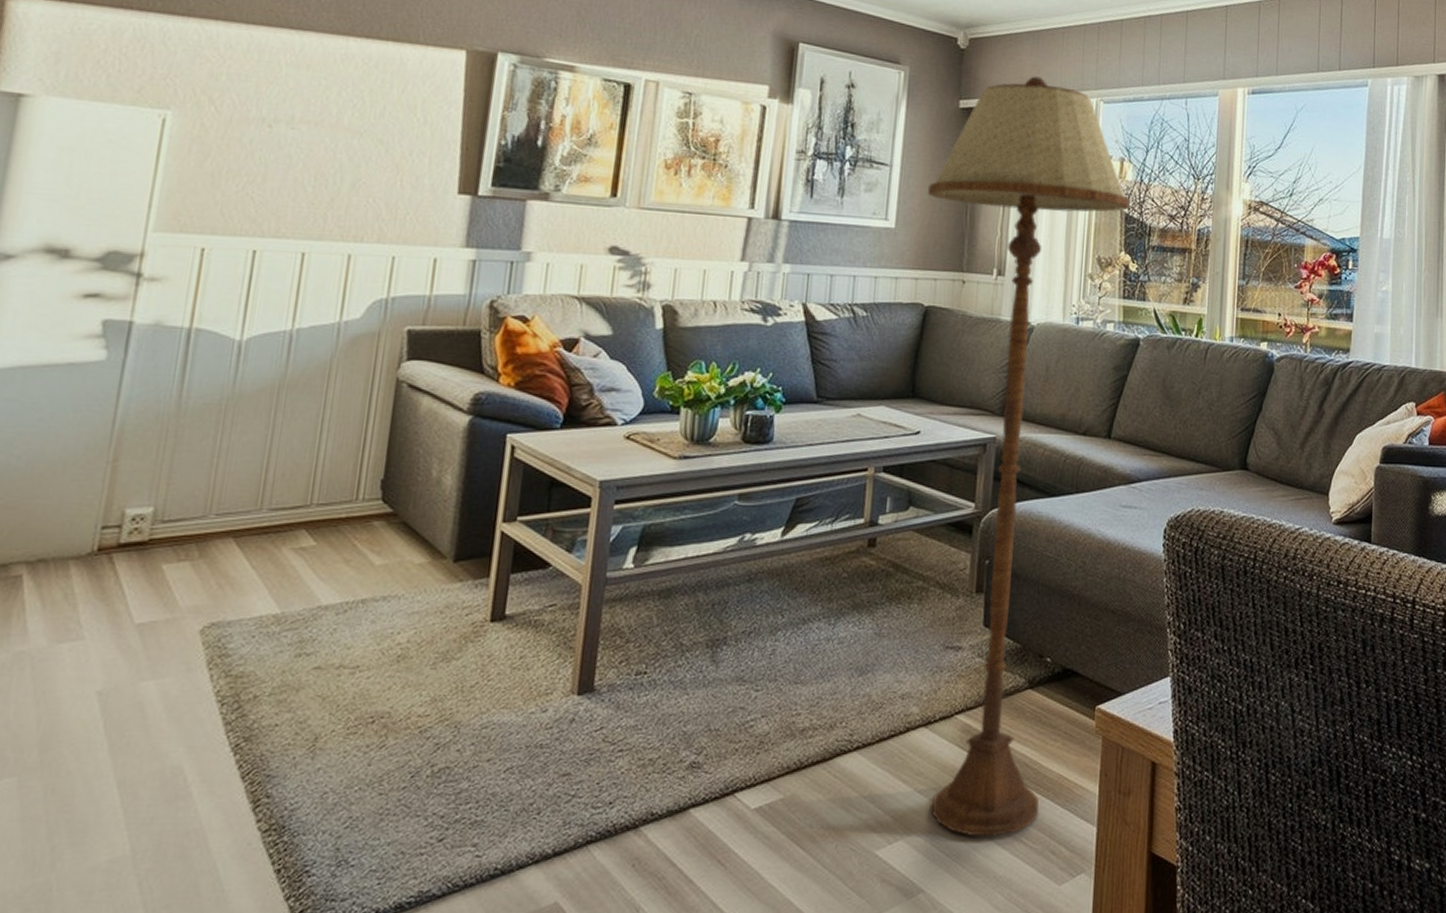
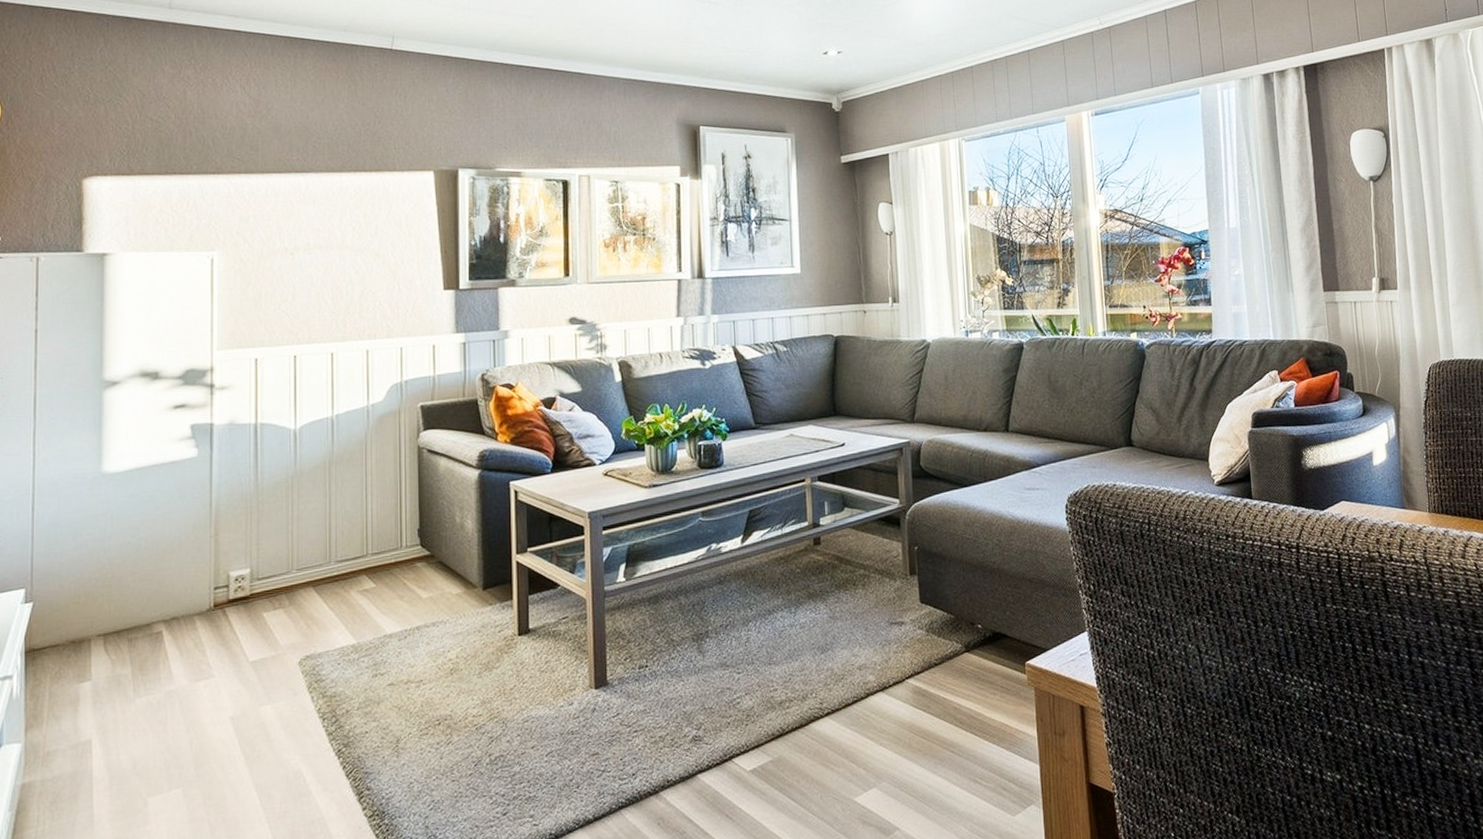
floor lamp: present [928,76,1131,837] -> none [824,126,1000,781]

